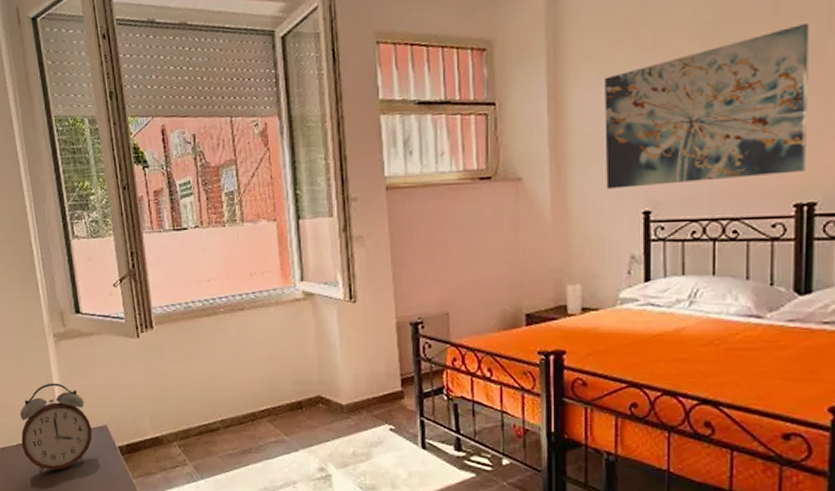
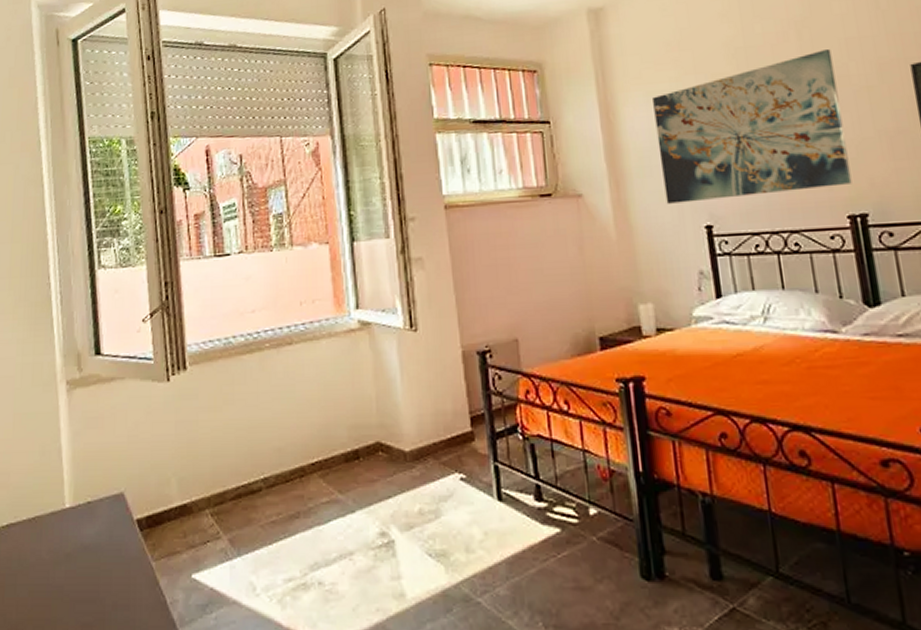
alarm clock: present [20,383,93,473] -> none [13,441,105,561]

